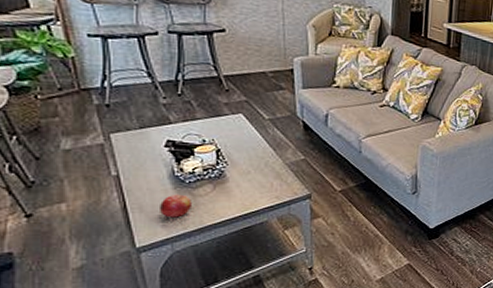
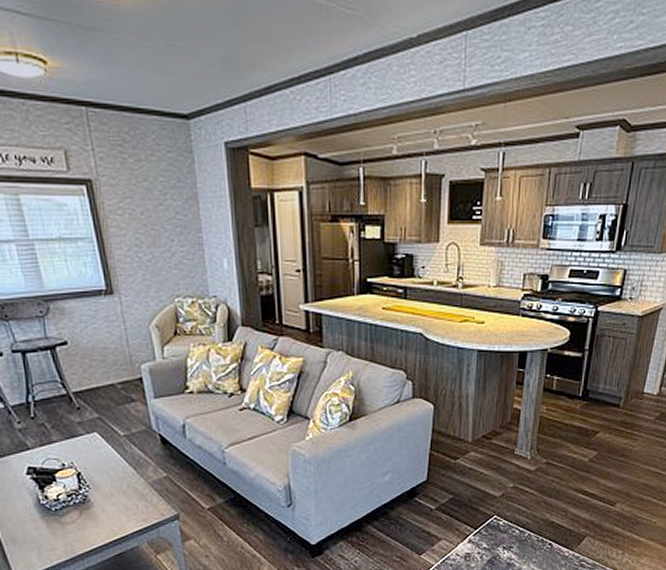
fruit: present [160,194,192,218] -> none [31,523,62,548]

